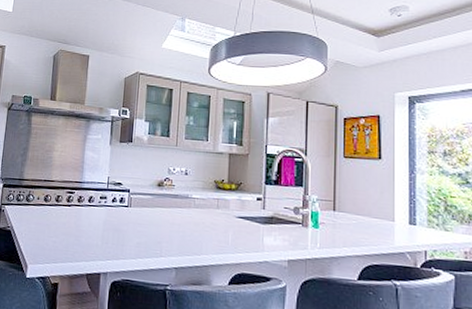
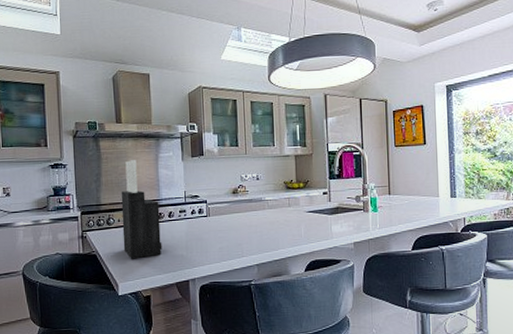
knife block: none [38,138,81,241] -> present [121,160,162,259]

